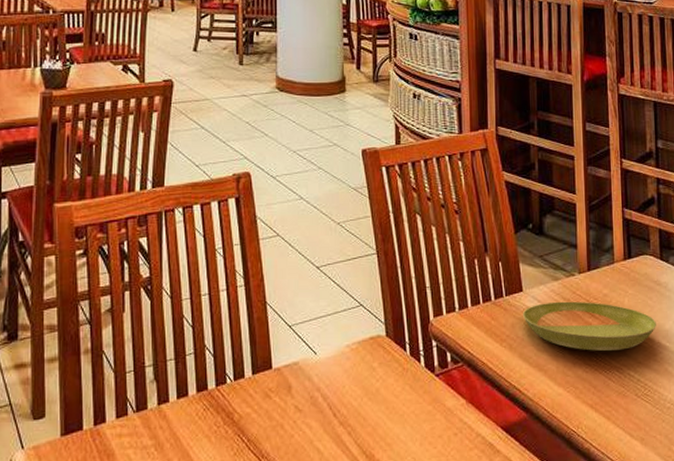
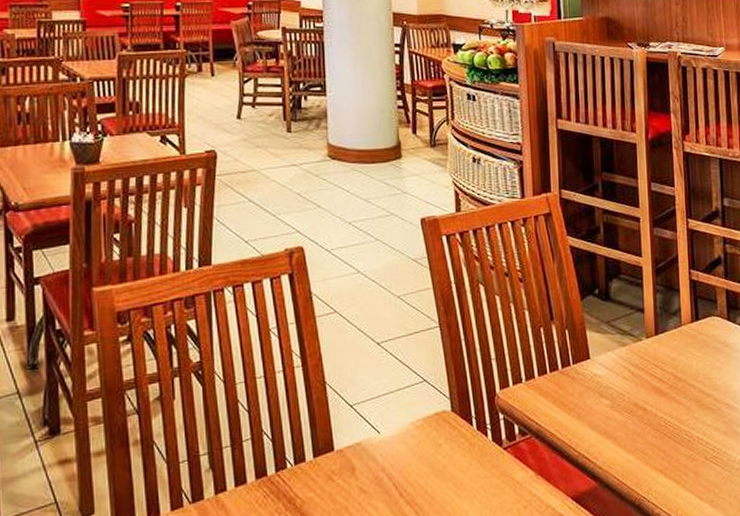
saucer: present [523,301,656,352] -> none [591,366,724,416]

